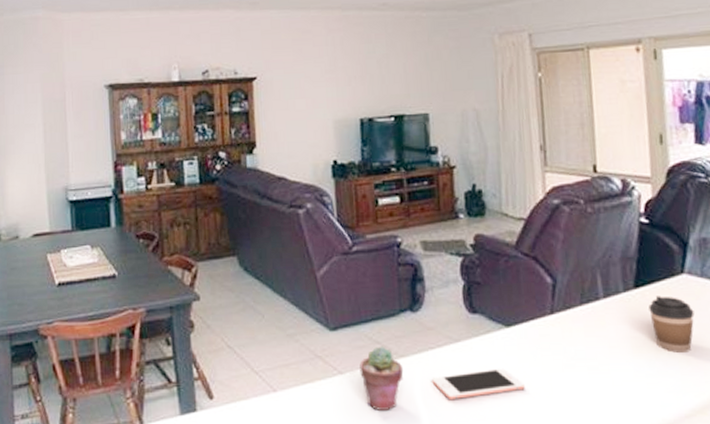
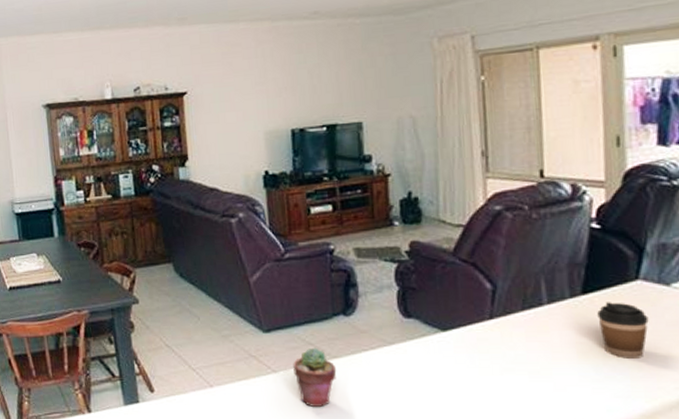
cell phone: present [432,368,525,401] -> none [365,370,461,399]

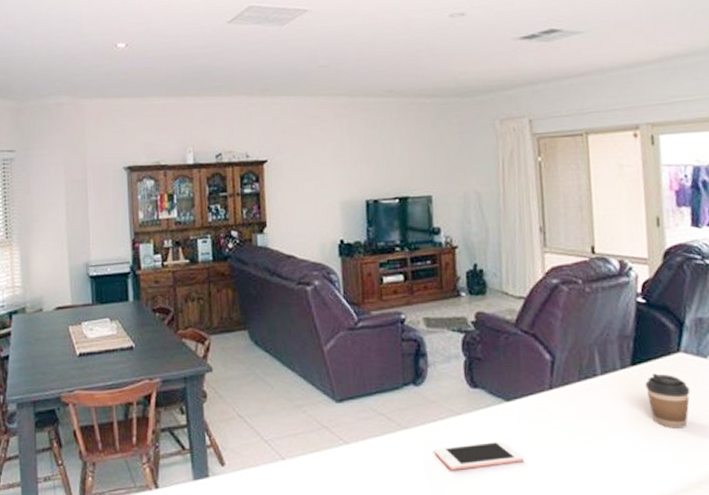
potted succulent: present [293,347,337,407] -> none [364,417,407,479]
cell phone: none [365,370,461,399] -> present [434,441,524,471]

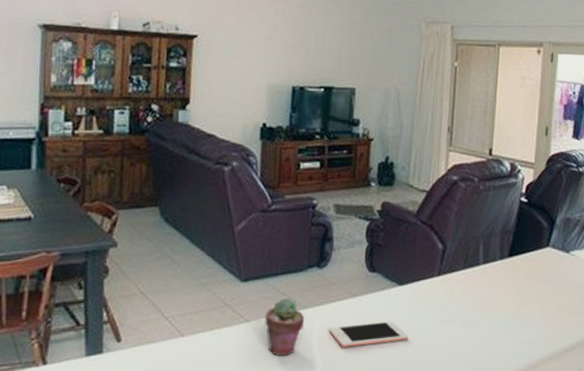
potted succulent: none [364,417,407,479] -> present [265,297,305,356]
coffee cup: present [645,373,690,429] -> none [517,264,552,313]

